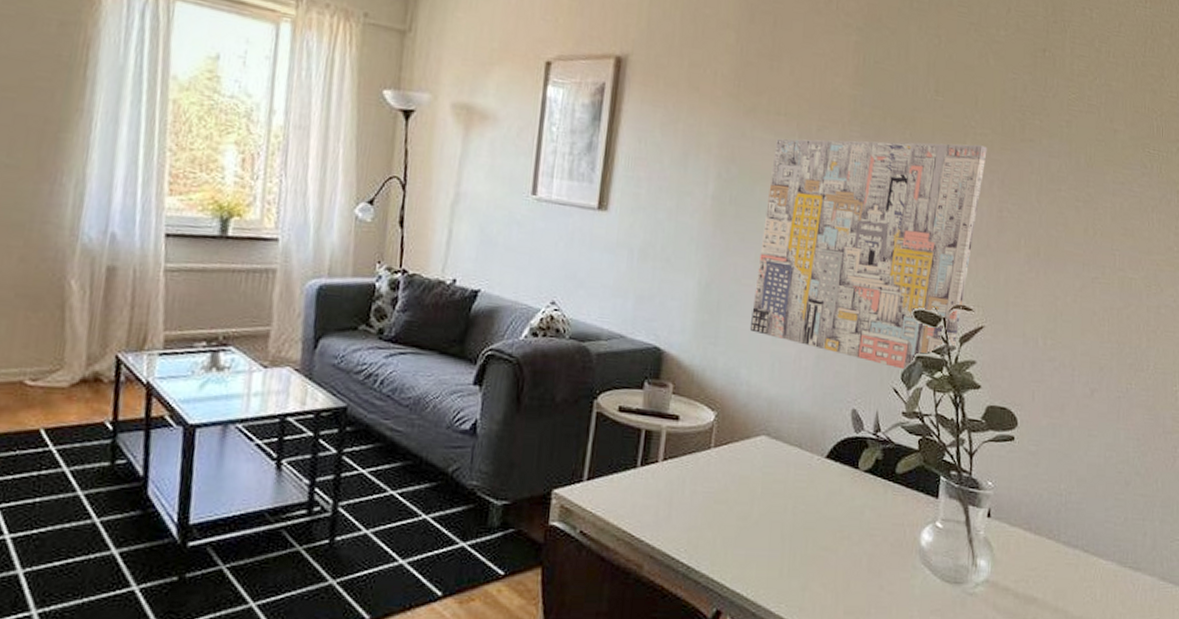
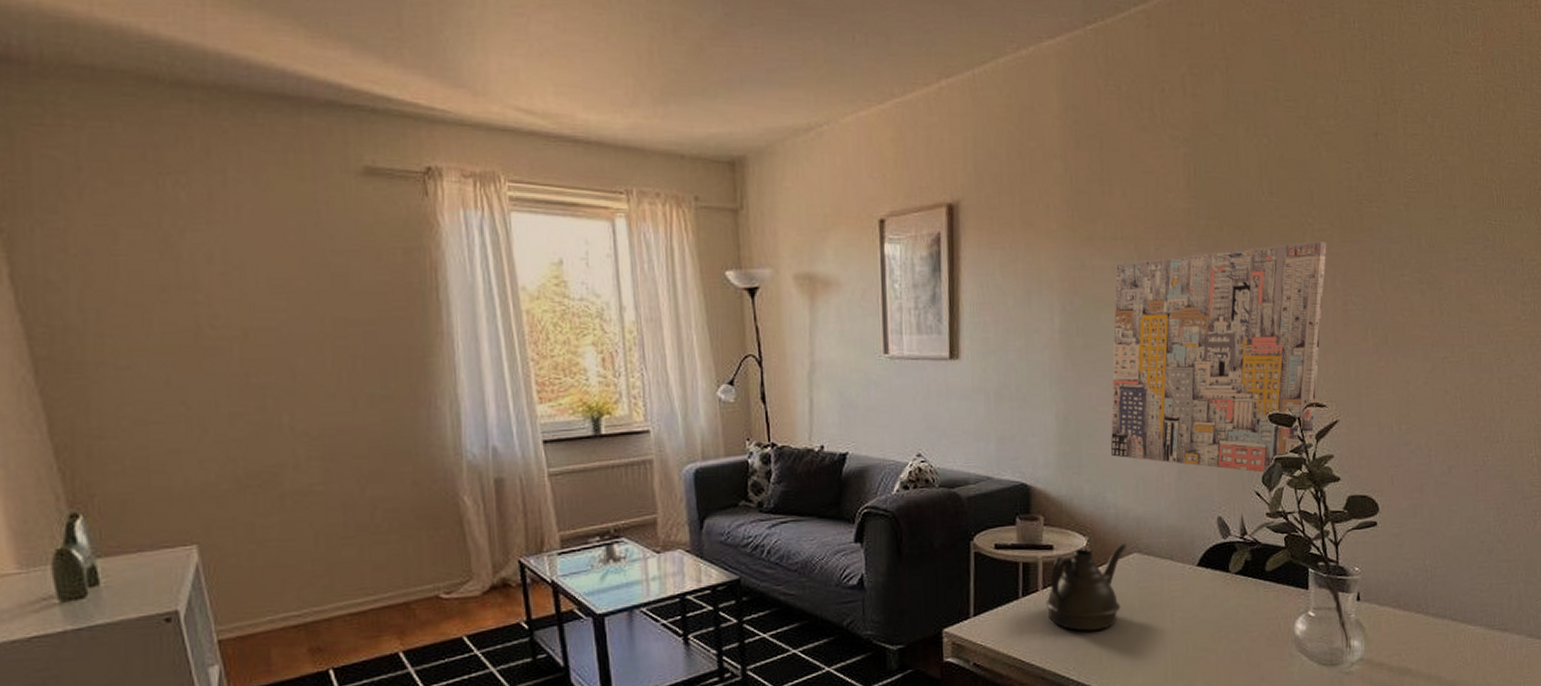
teapot: none [664,423,755,513] -> present [1045,544,1127,631]

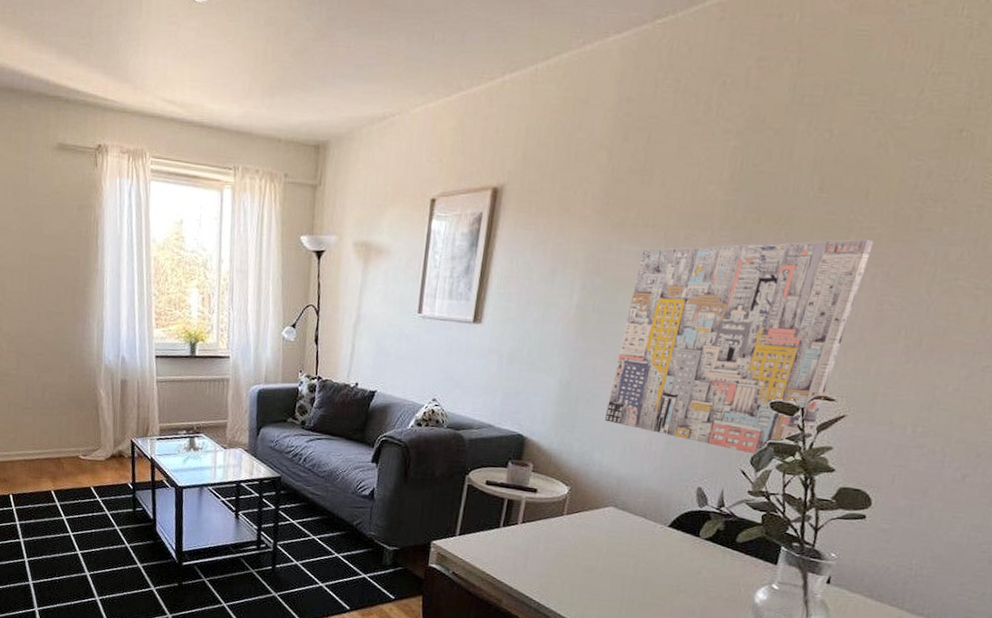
teapot: present [1045,544,1127,631] -> none [522,495,605,565]

